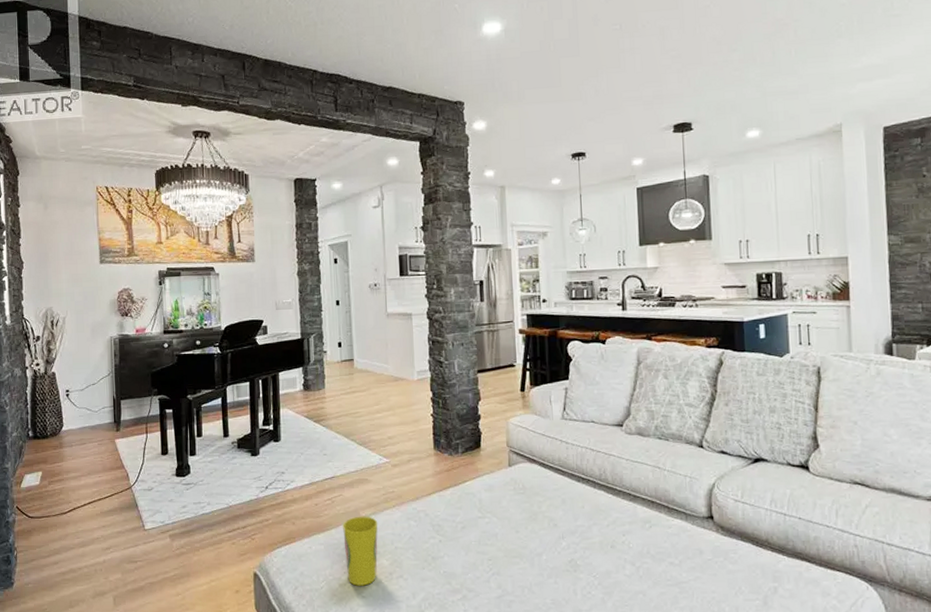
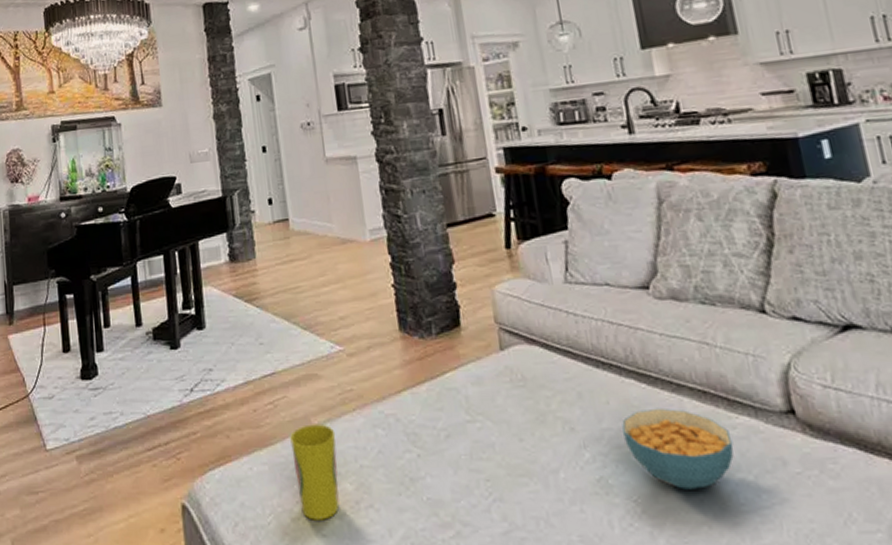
cereal bowl: none [591,512,668,569] -> present [622,408,734,490]

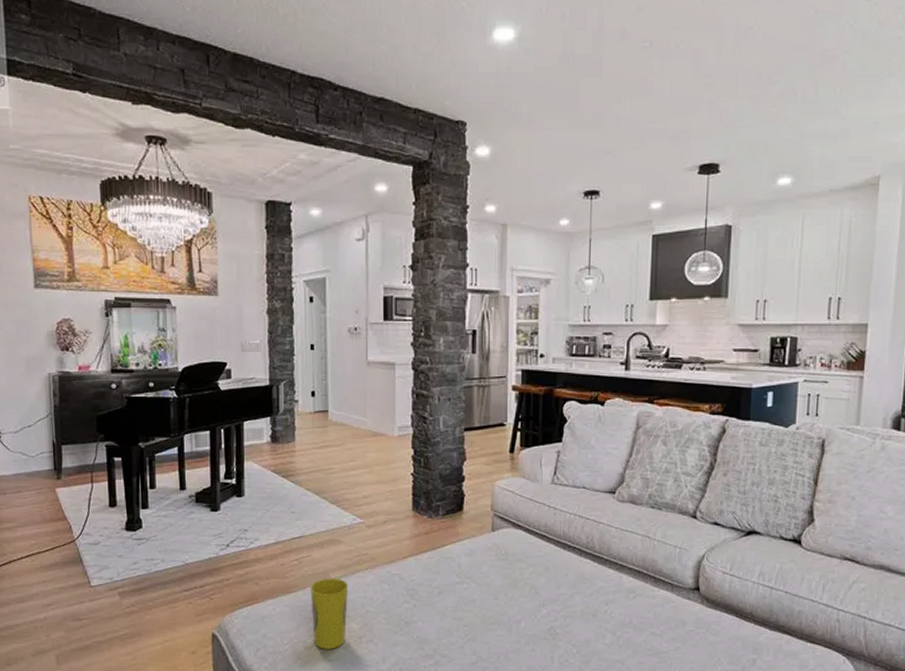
cereal bowl: present [622,408,734,490] -> none [574,581,651,638]

